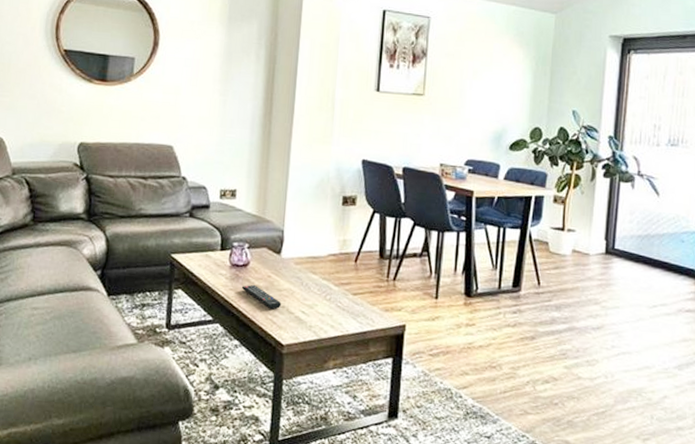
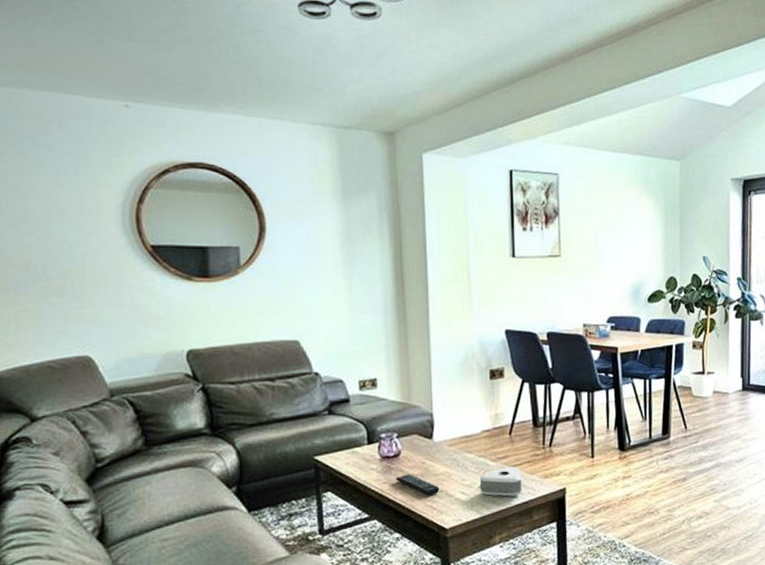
speaker: none [319,293,362,324] -> present [479,466,522,497]

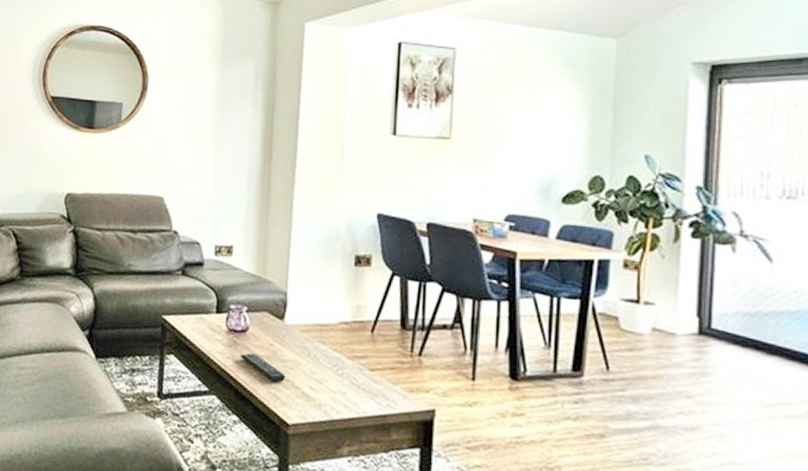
speaker: present [479,466,522,497] -> none [330,368,381,406]

